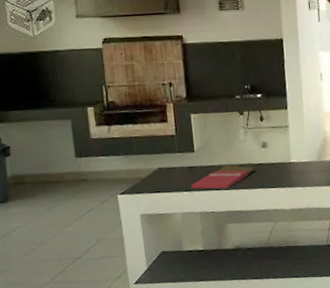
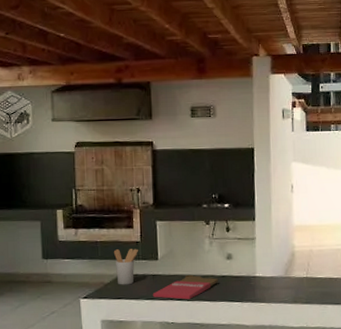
utensil holder: none [148,142,175,179] -> present [113,249,139,285]

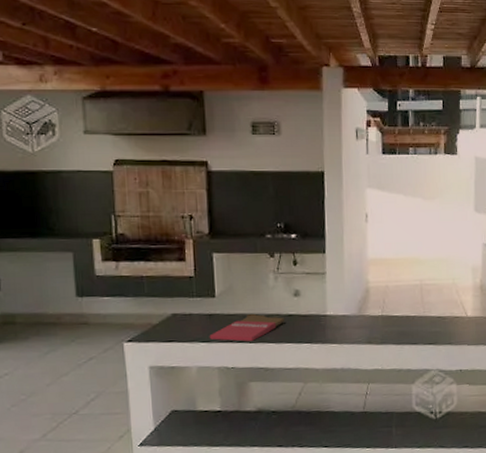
utensil holder: present [113,249,139,285] -> none [162,284,193,326]

